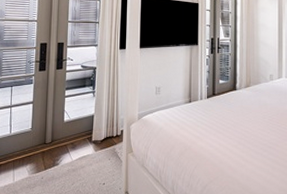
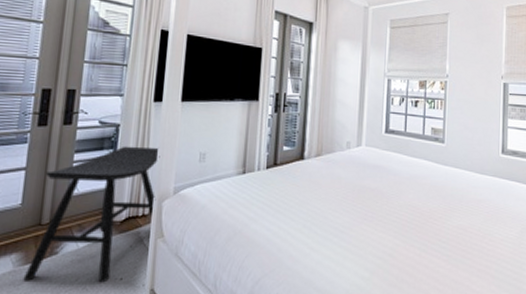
stool: none [36,83,127,187] -> present [23,146,160,283]

